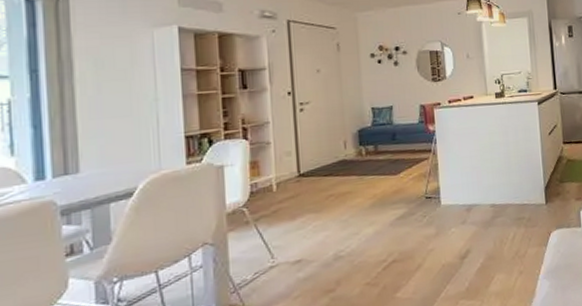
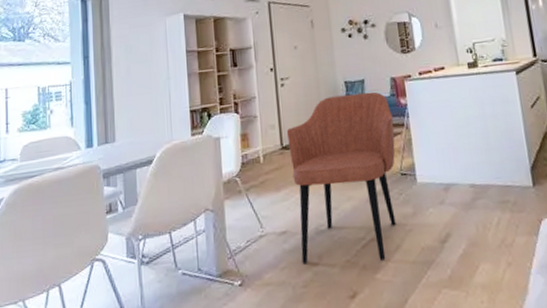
armchair: none [304,118,422,291] -> present [286,91,396,264]

